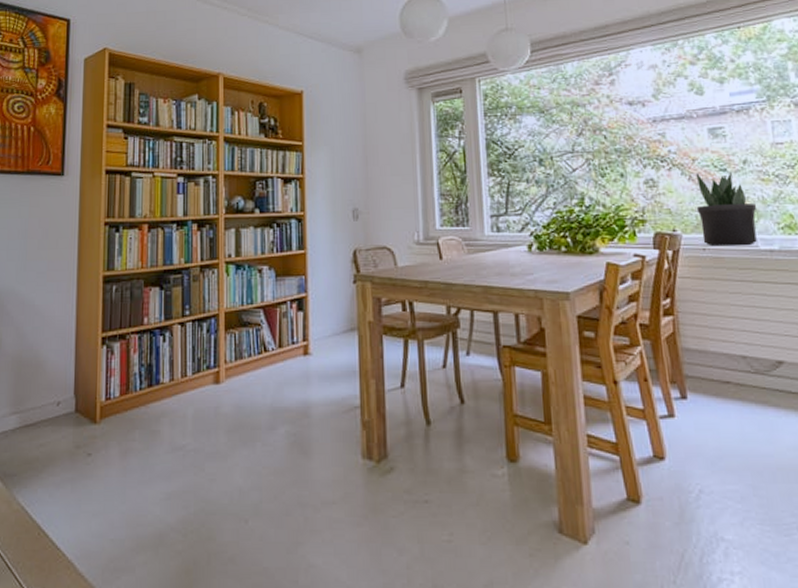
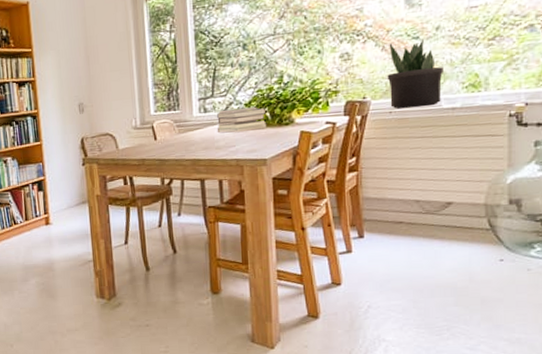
books: none [511,230,569,259] -> present [217,106,267,134]

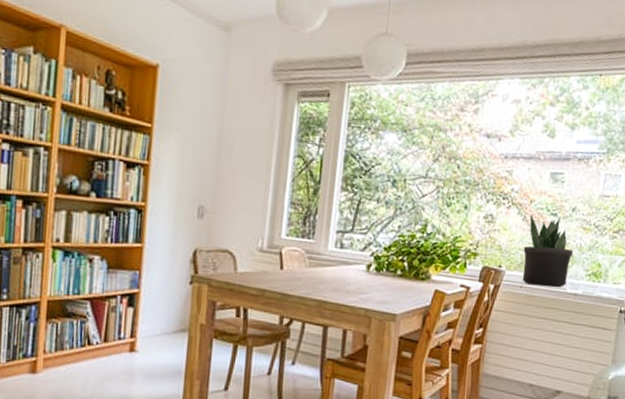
books: present [217,106,267,134] -> none [350,249,404,280]

